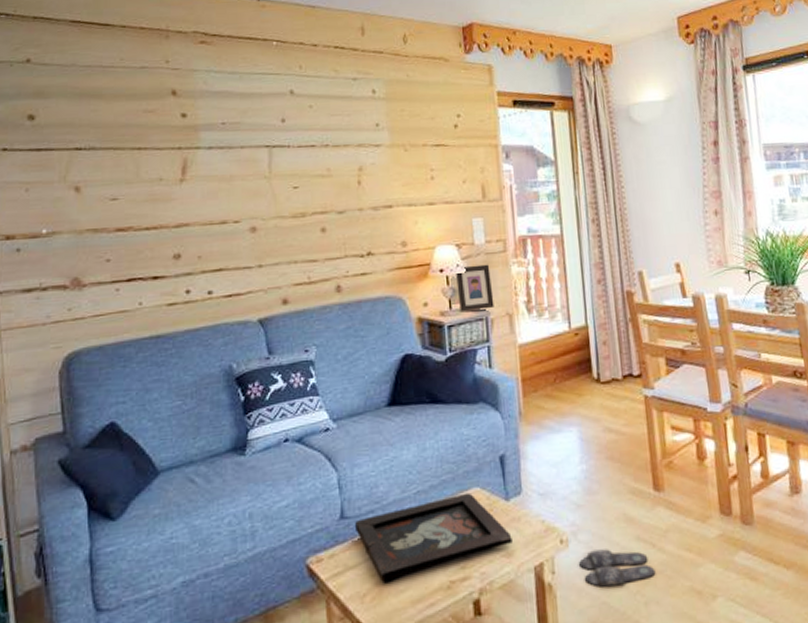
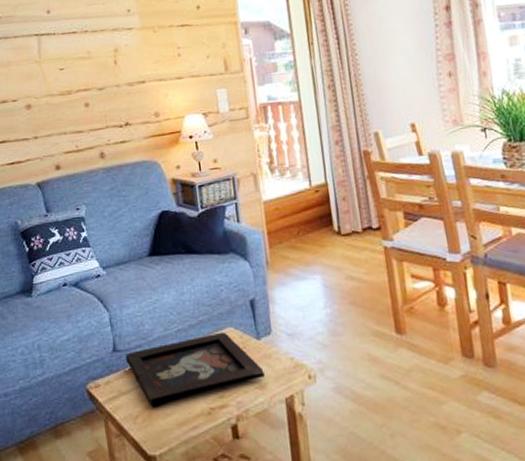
picture frame: present [456,264,494,311] -> none [204,130,240,172]
slippers: present [579,549,656,587] -> none [327,385,400,419]

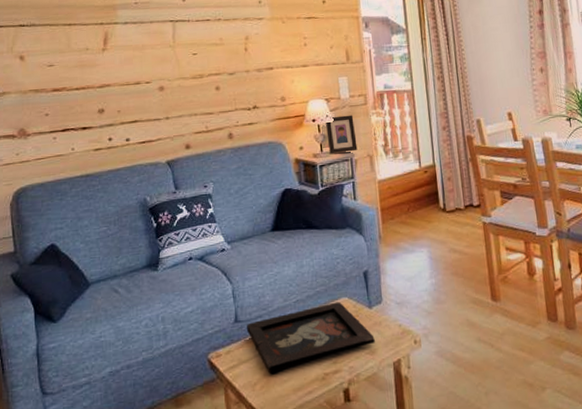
picture frame: none [204,130,240,172] -> present [326,115,358,154]

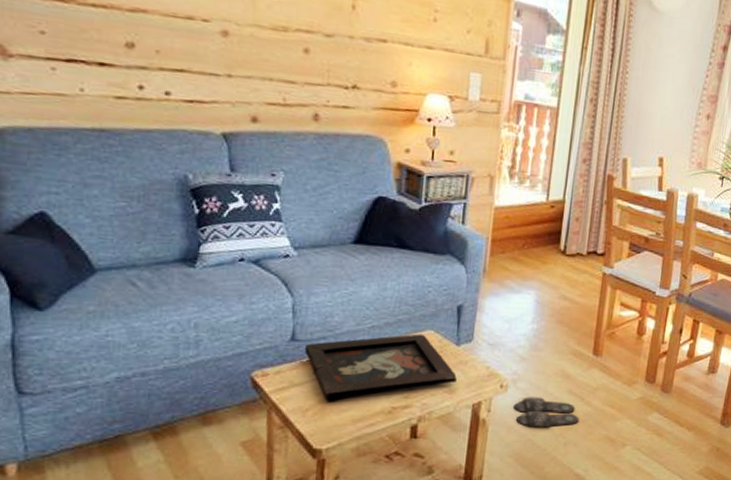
picture frame: present [326,115,358,154] -> none [442,120,480,168]
slippers: none [430,348,494,380] -> present [514,397,579,428]

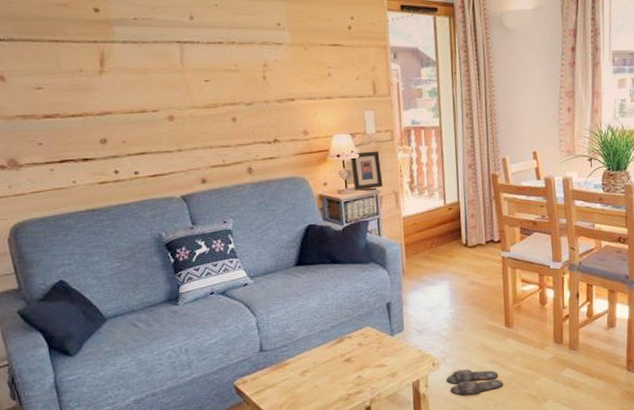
decorative tray: present [305,334,457,402] -> none [272,331,396,397]
picture frame: none [442,120,480,168] -> present [351,151,383,190]

